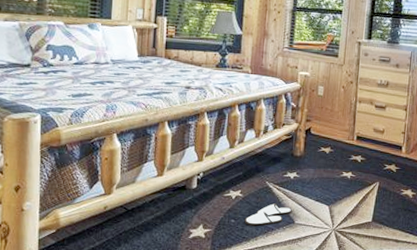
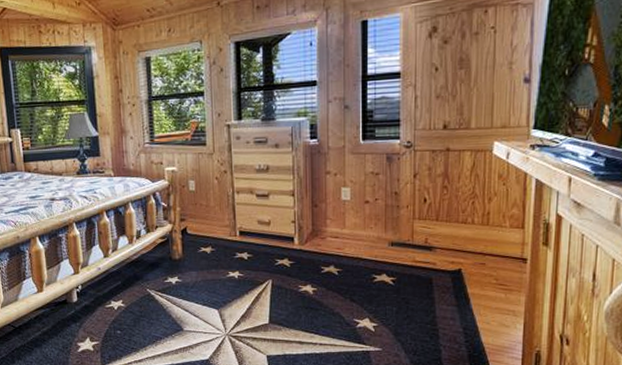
slippers: present [244,203,292,226] -> none [130,311,179,335]

